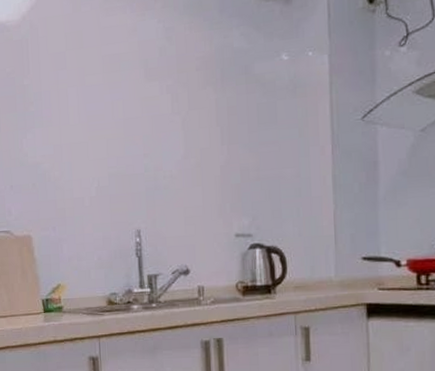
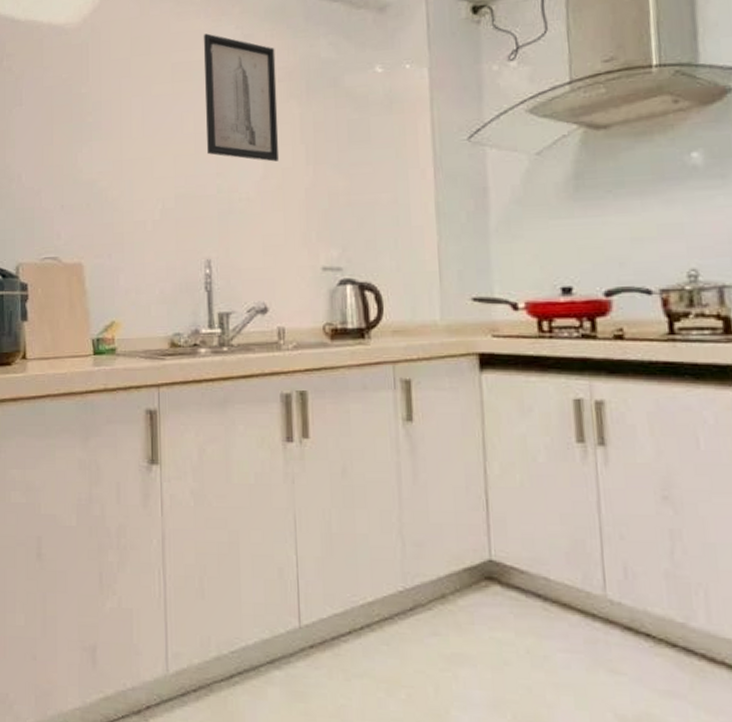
wall art: none [129,27,198,143] -> present [203,33,280,162]

